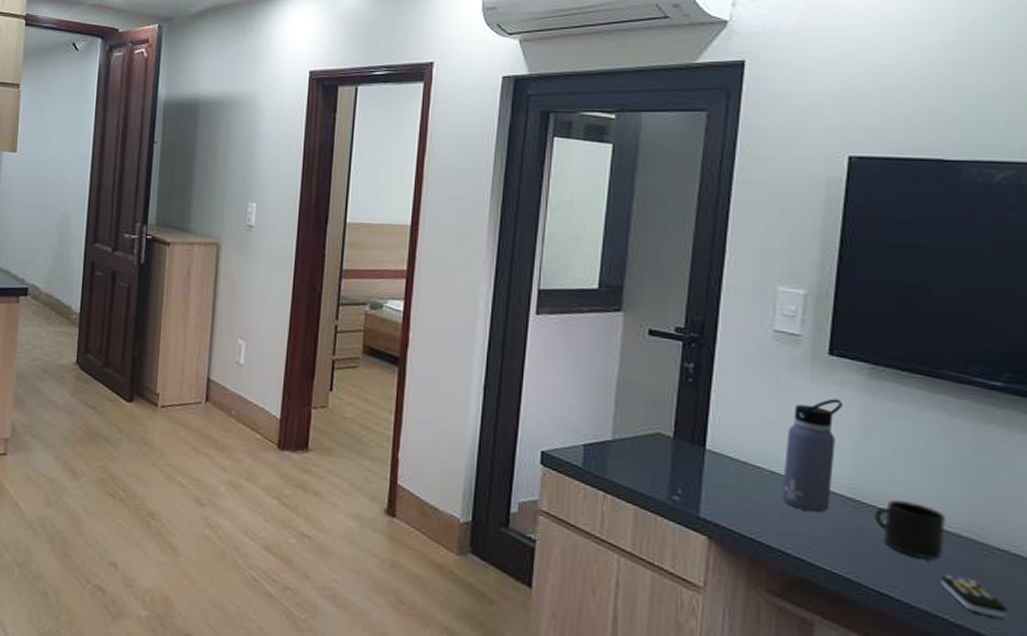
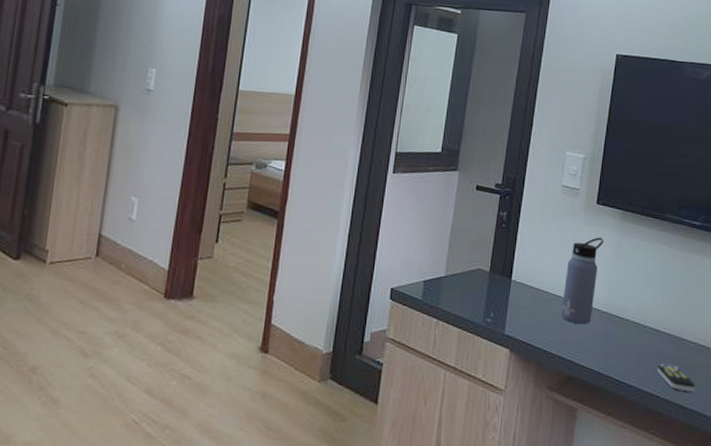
mug: present [874,500,945,560] -> none [619,312,662,354]

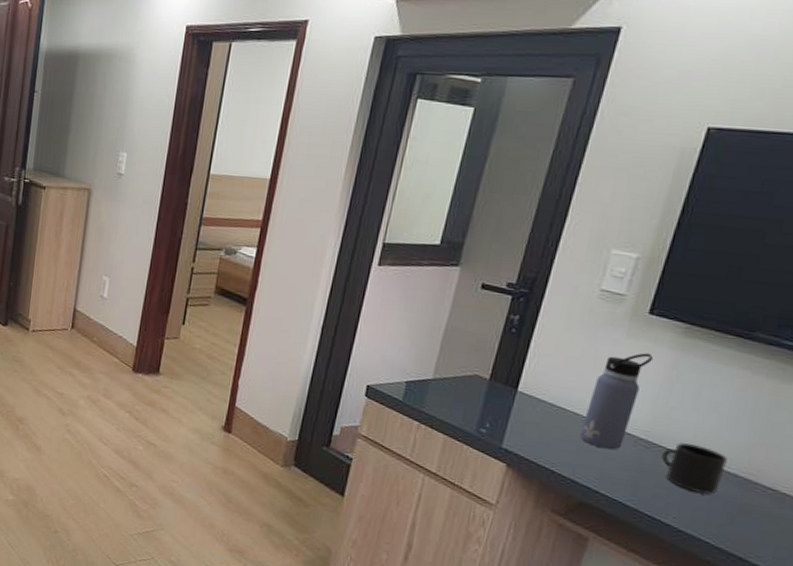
mug: none [619,312,662,354] -> present [661,443,728,494]
remote control: present [657,364,695,392] -> none [710,507,767,545]

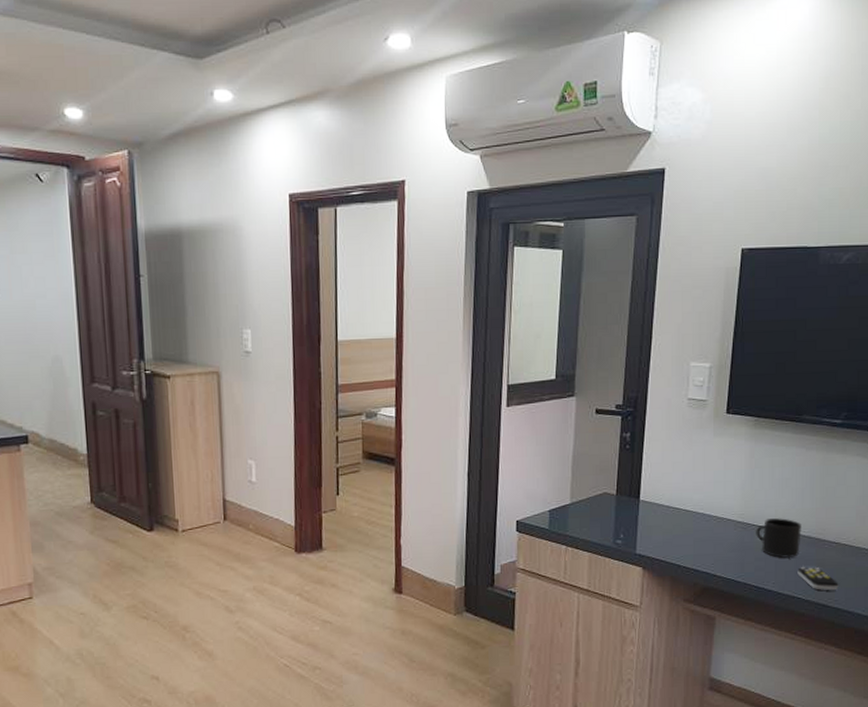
water bottle: present [579,353,653,450] -> none [693,447,735,537]
remote control: none [710,507,767,545] -> present [797,567,839,591]

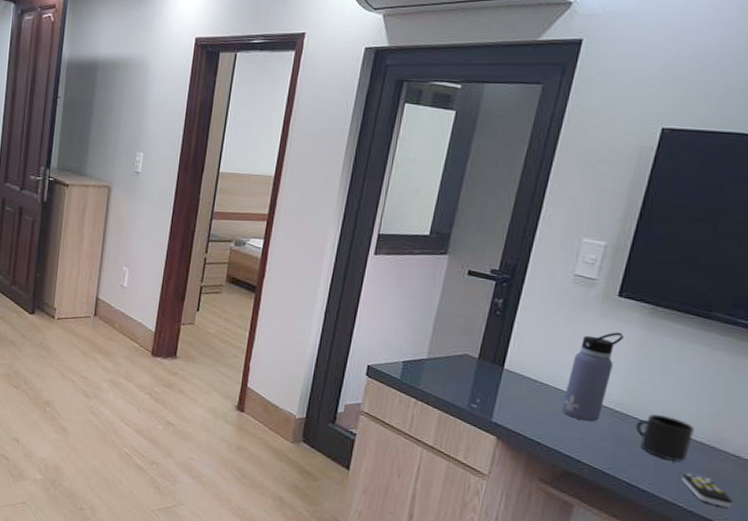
water bottle: none [693,447,735,537] -> present [561,332,624,422]

